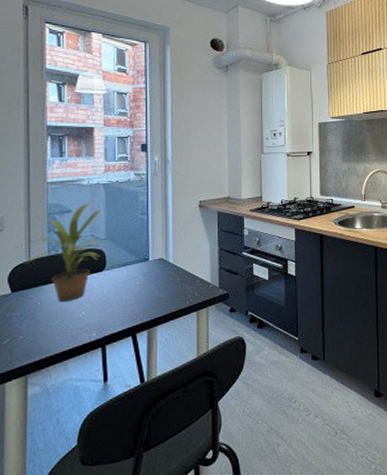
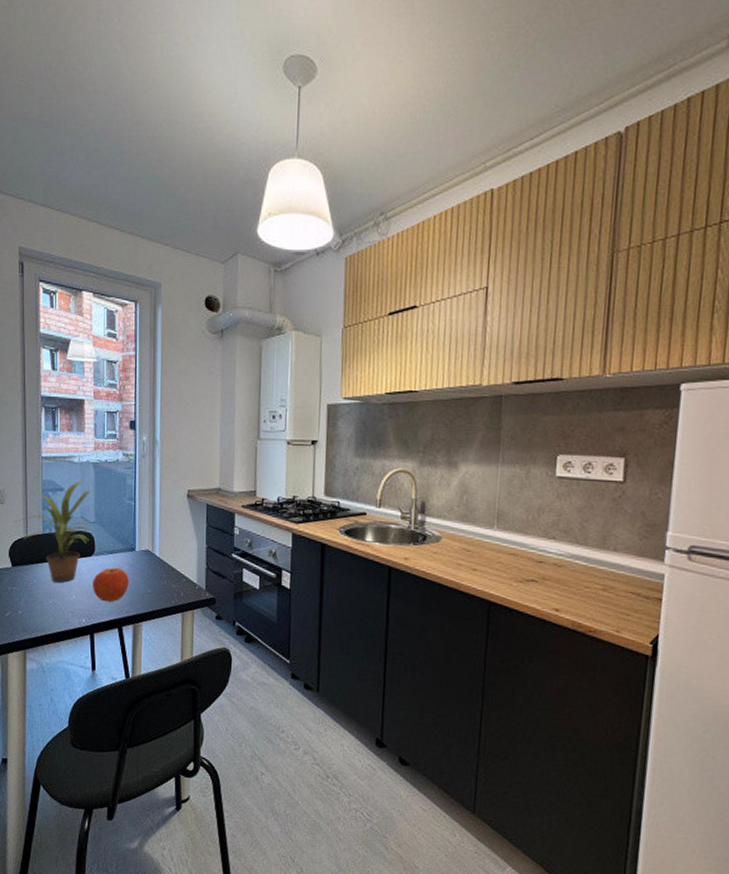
fruit: none [104,279,142,313] -> present [93,568,129,603]

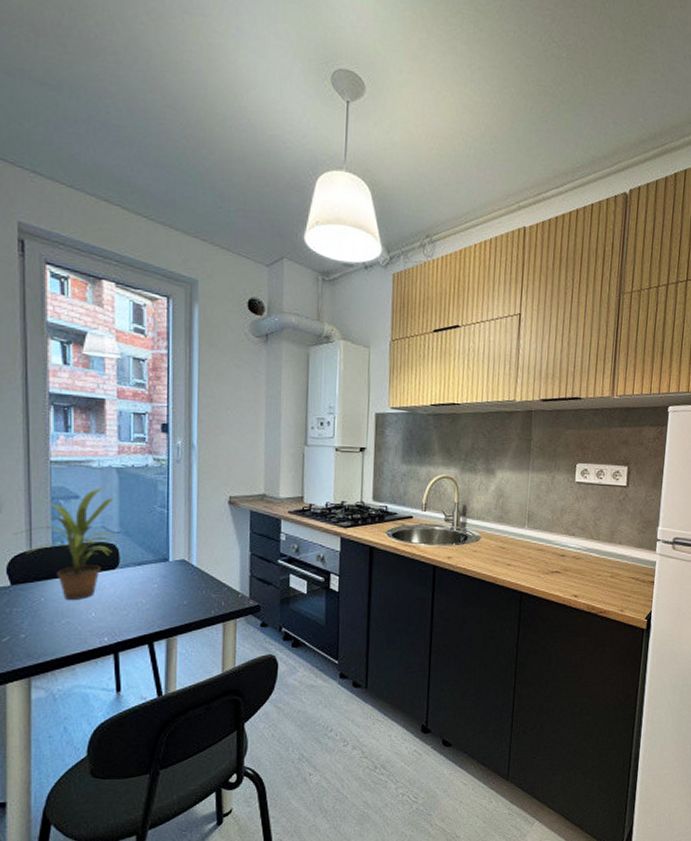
fruit: present [93,568,129,603] -> none [117,580,161,617]

